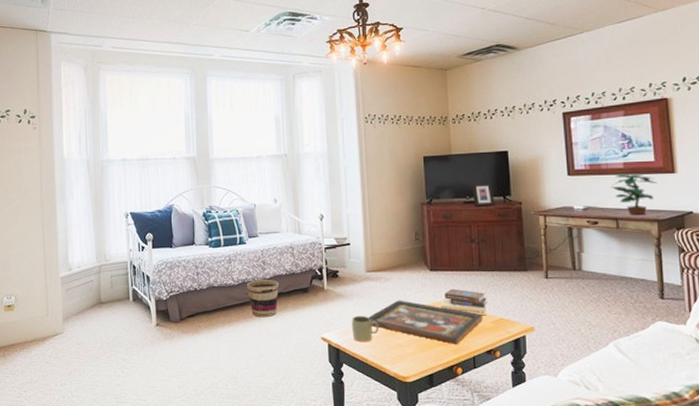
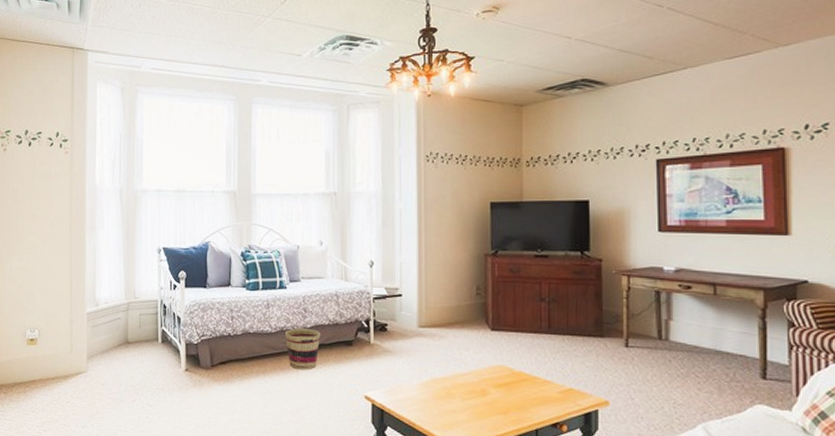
mug: present [352,315,379,342] -> none [399,374,430,405]
decorative tray: present [368,300,483,344] -> none [418,360,549,414]
books: present [441,288,487,316] -> none [502,351,555,385]
picture frame: present [471,182,495,207] -> none [544,235,570,262]
potted plant: present [610,173,658,216] -> none [709,232,767,282]

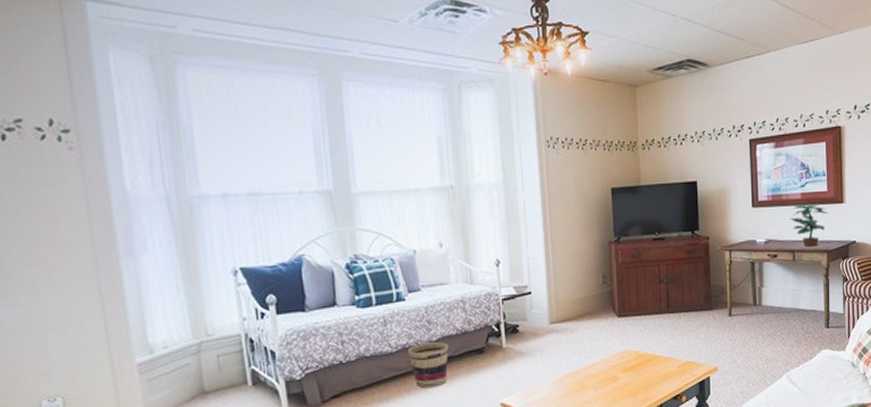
potted plant: none [709,232,767,282] -> present [789,204,829,248]

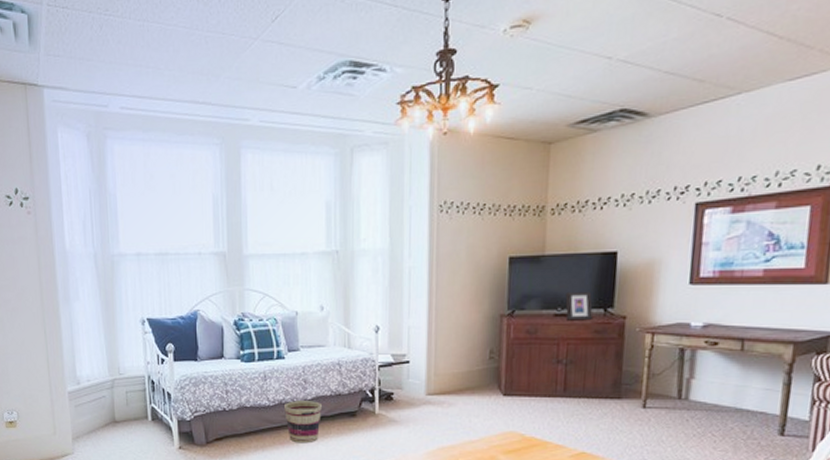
picture frame: none [660,216,683,244] -> present [565,291,593,321]
potted plant: present [789,204,829,248] -> none [742,283,804,337]

